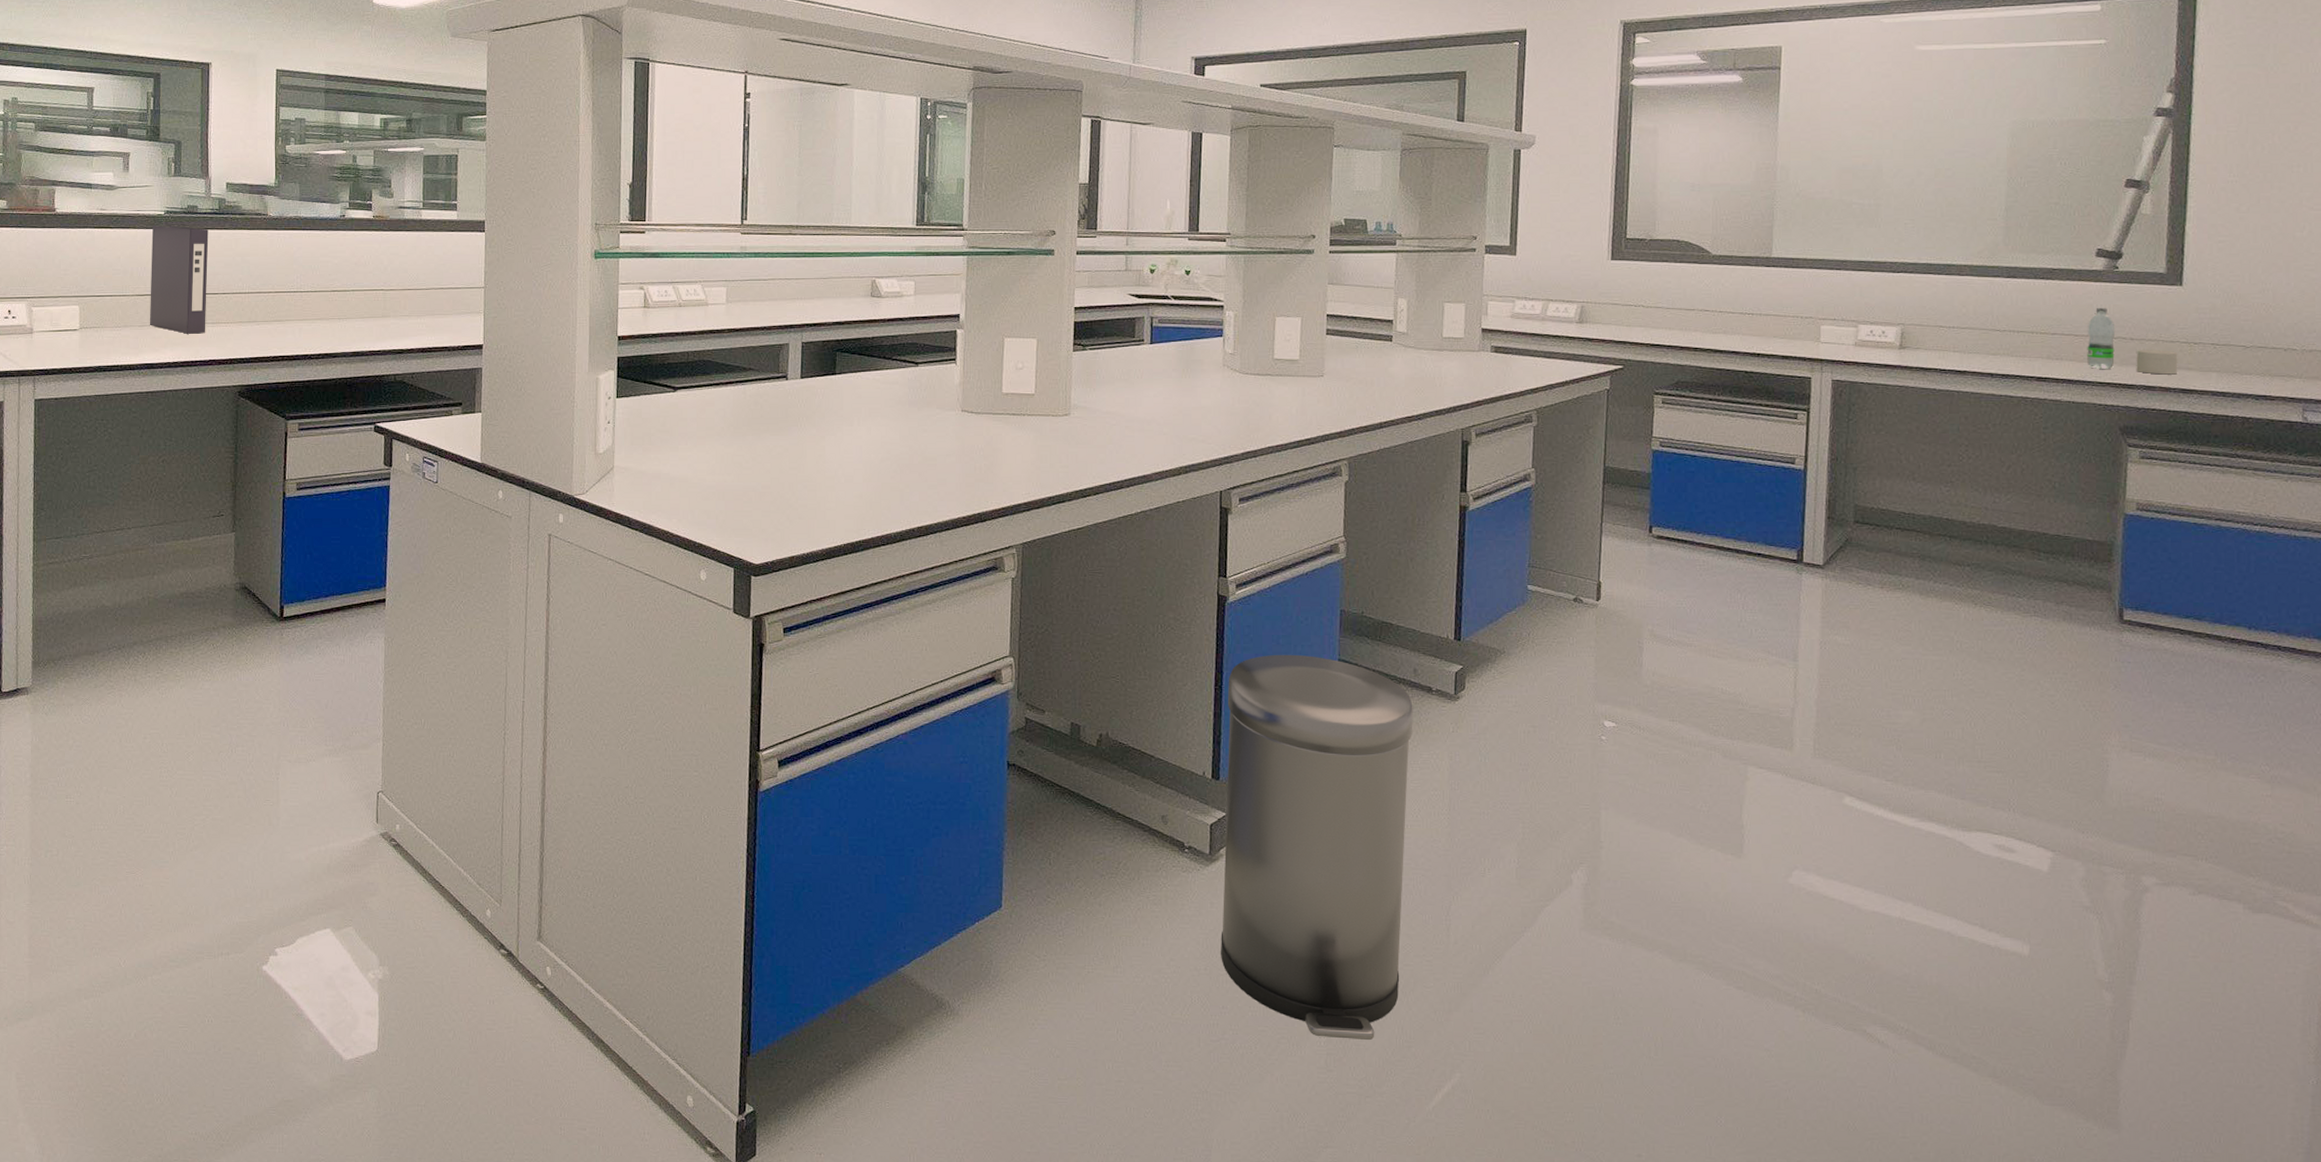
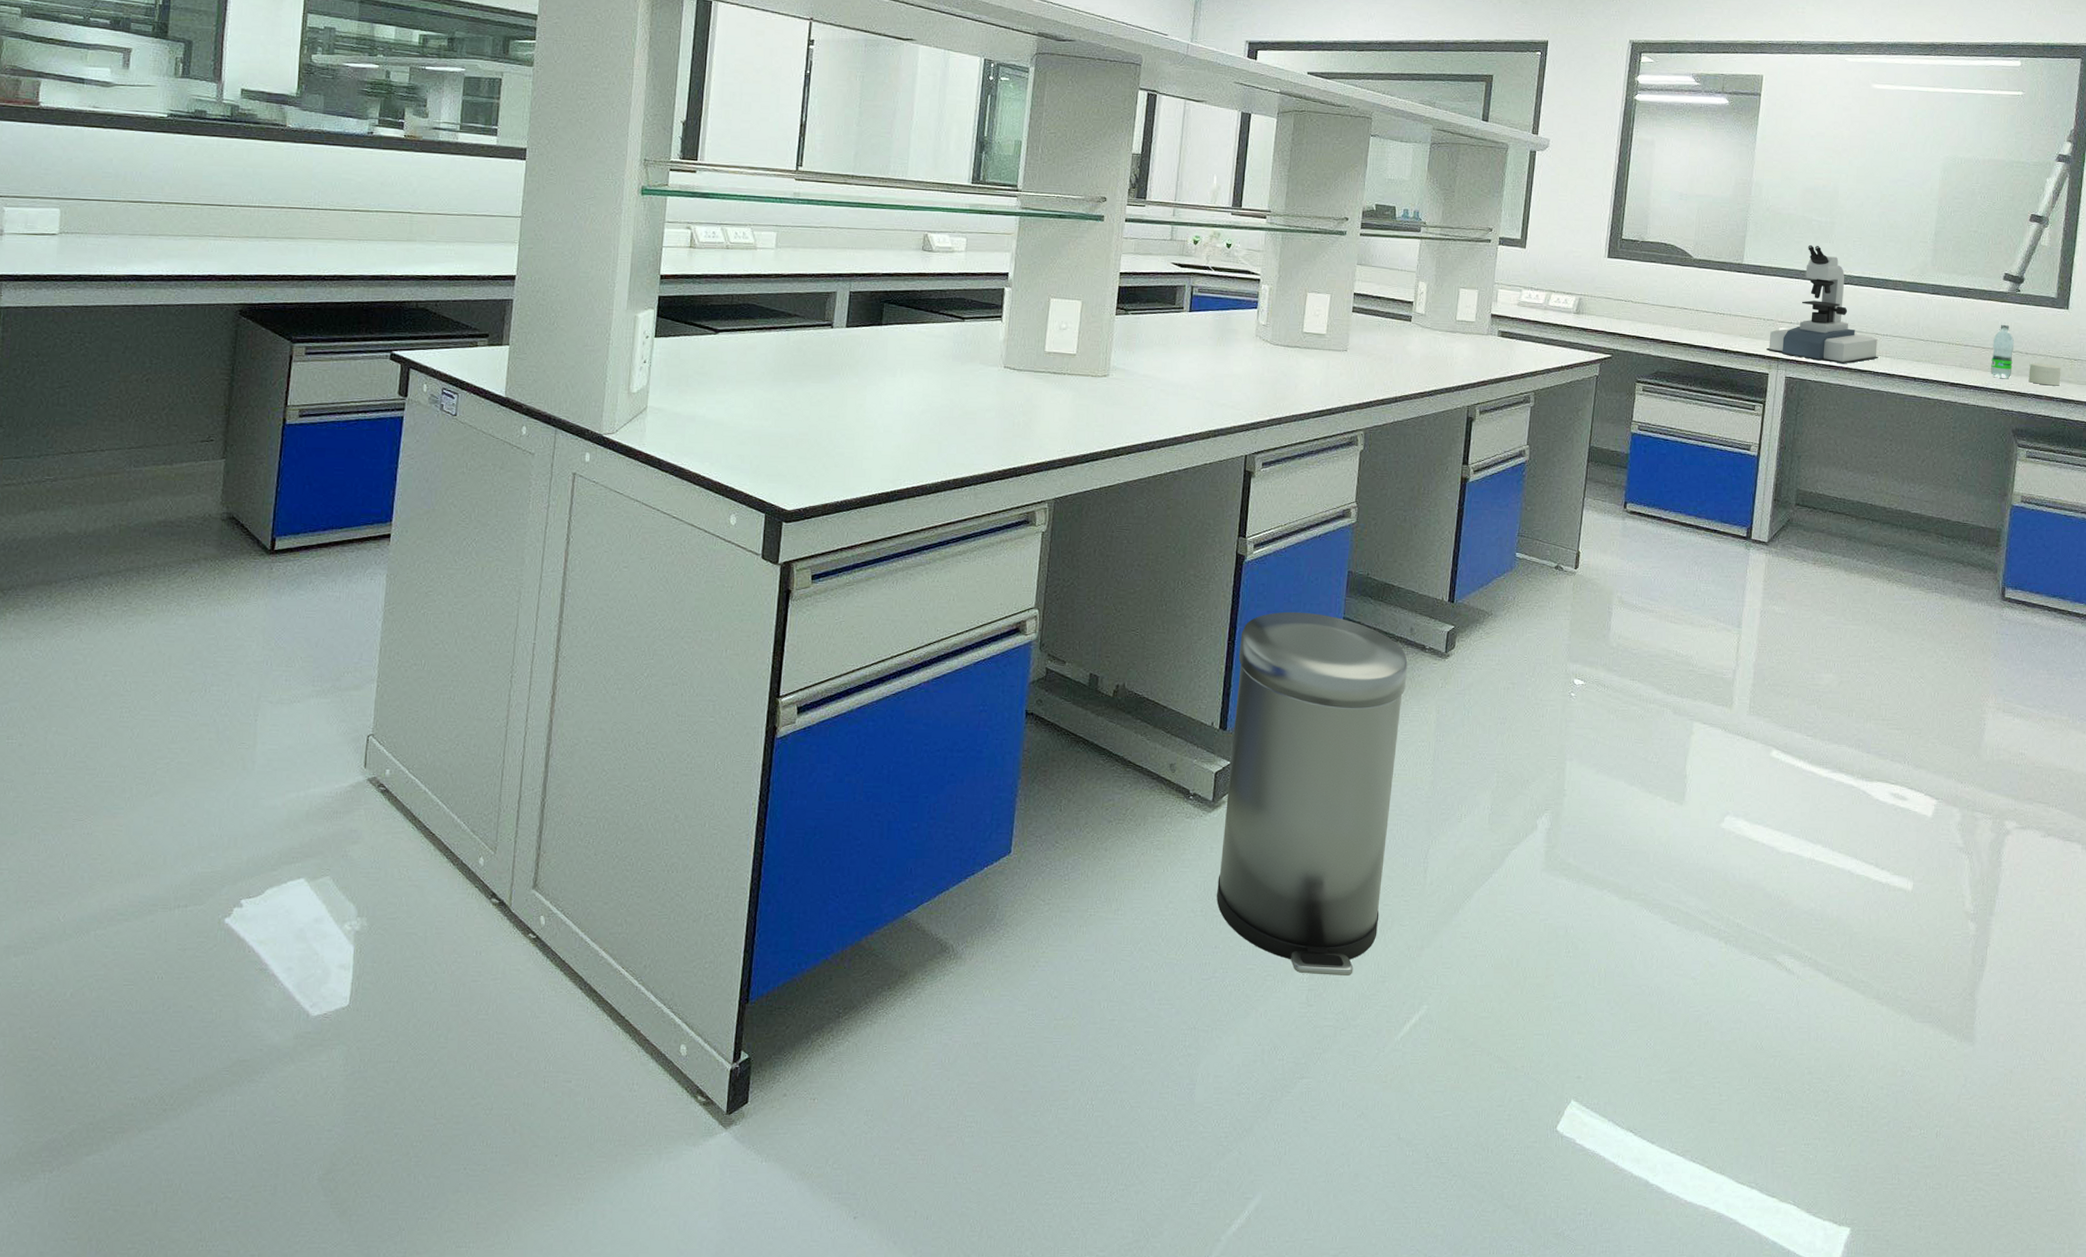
binder: present [149,225,209,334] -> none [141,128,217,247]
microscope: none [1807,231,1945,362] -> present [1766,244,1879,364]

